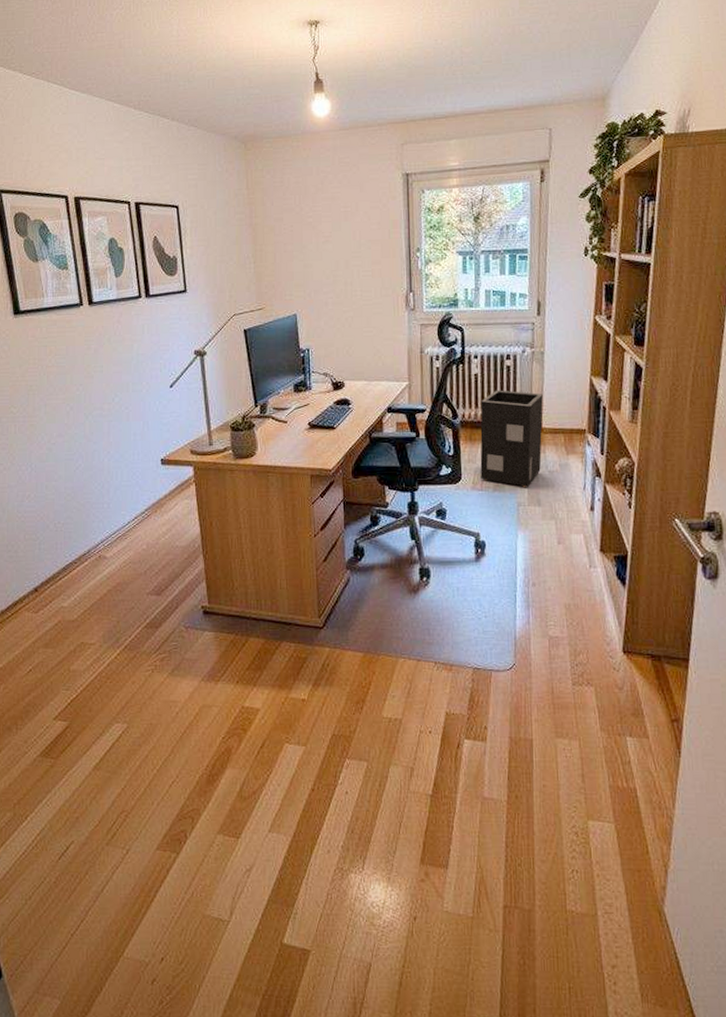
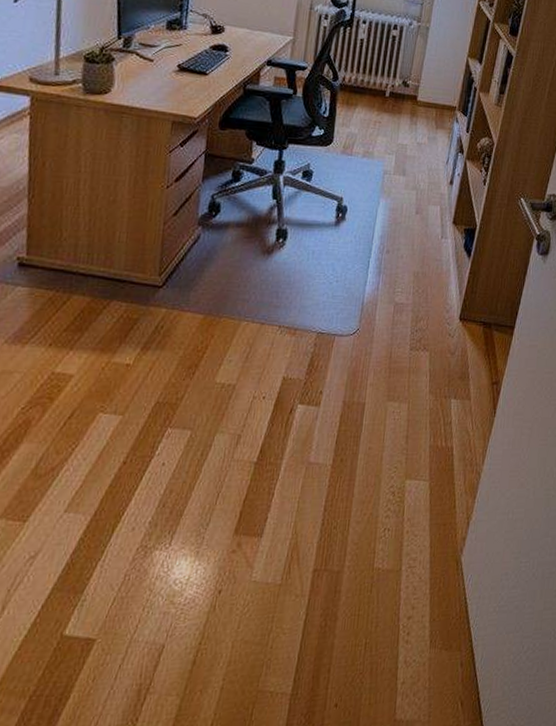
speaker: present [480,390,543,488] -> none [352,57,422,157]

